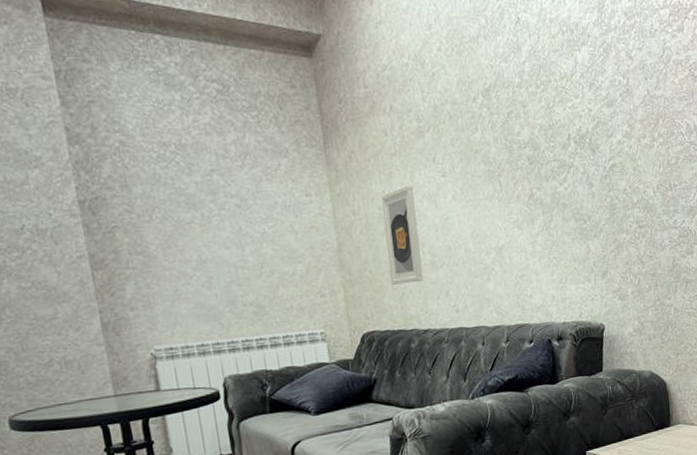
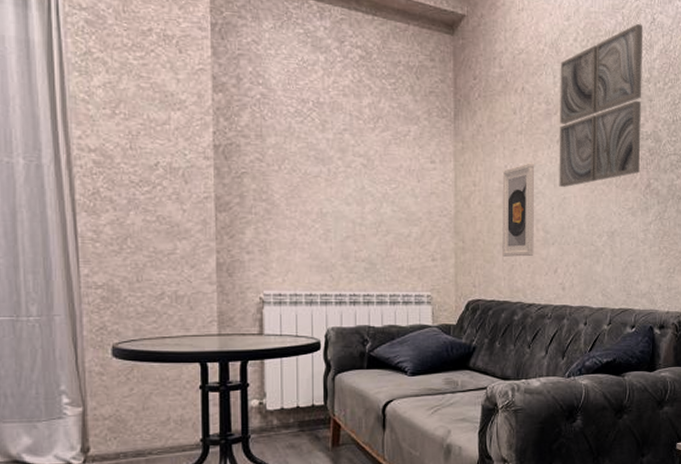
wall art: none [426,26,521,208] -> present [559,24,643,188]

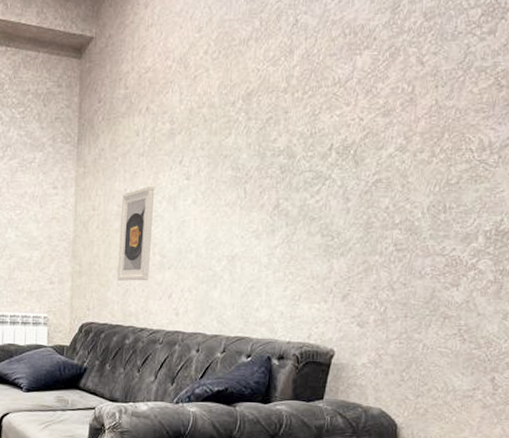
wall art: present [559,24,643,188] -> none [179,28,284,211]

